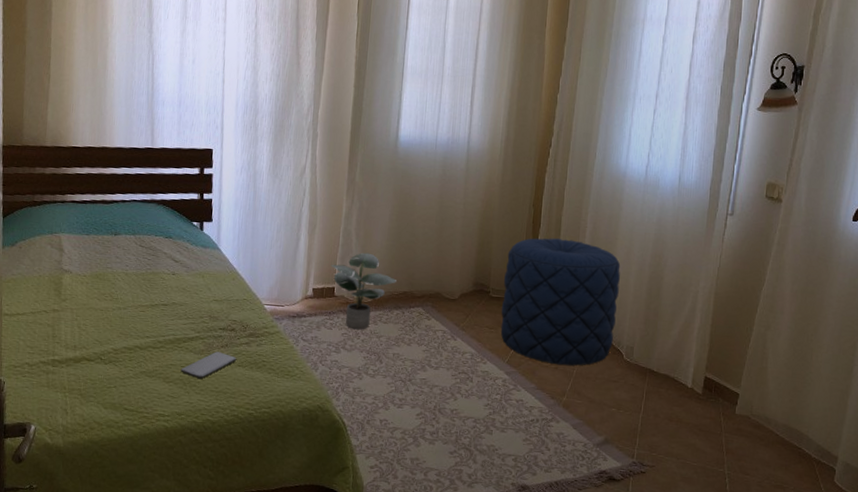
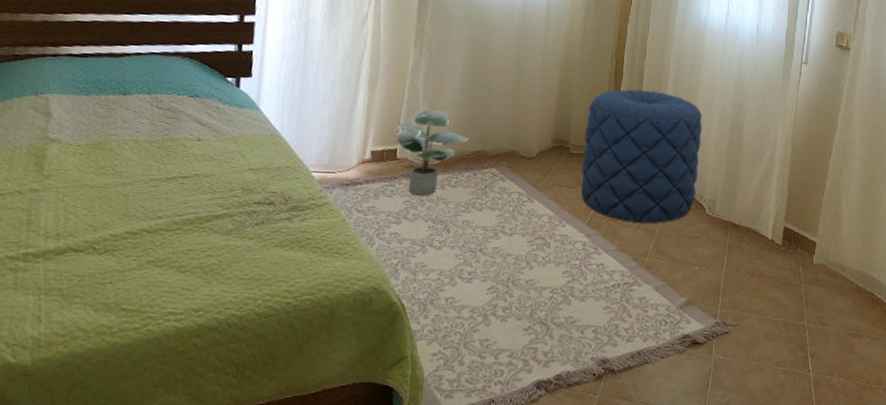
smartphone: present [180,351,237,379] -> none [201,230,275,264]

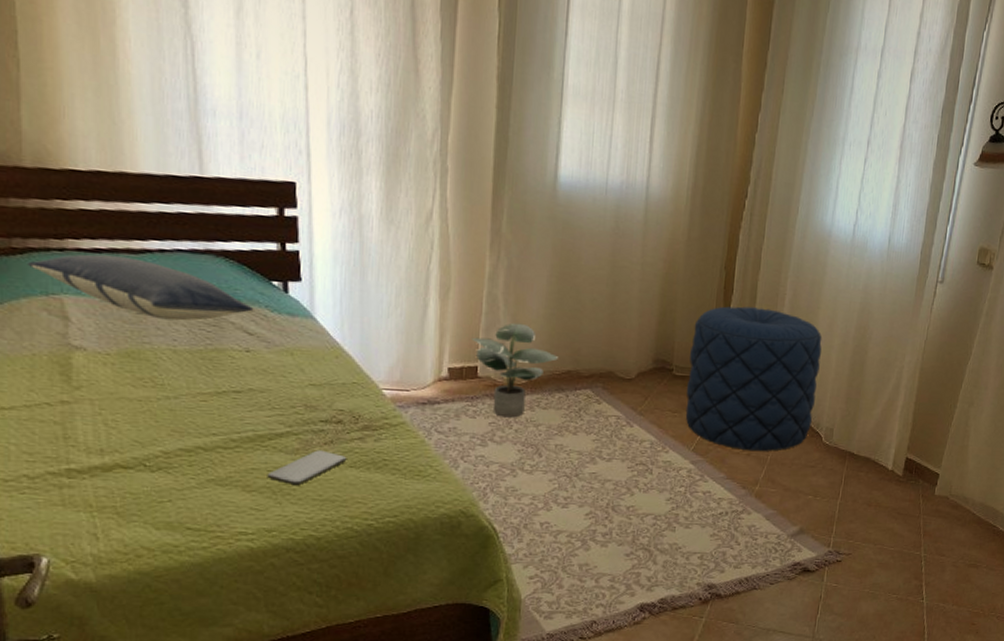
pillow: none [24,58,209,115] -> present [26,254,254,321]
smartphone: none [201,230,275,264] -> present [267,450,347,485]

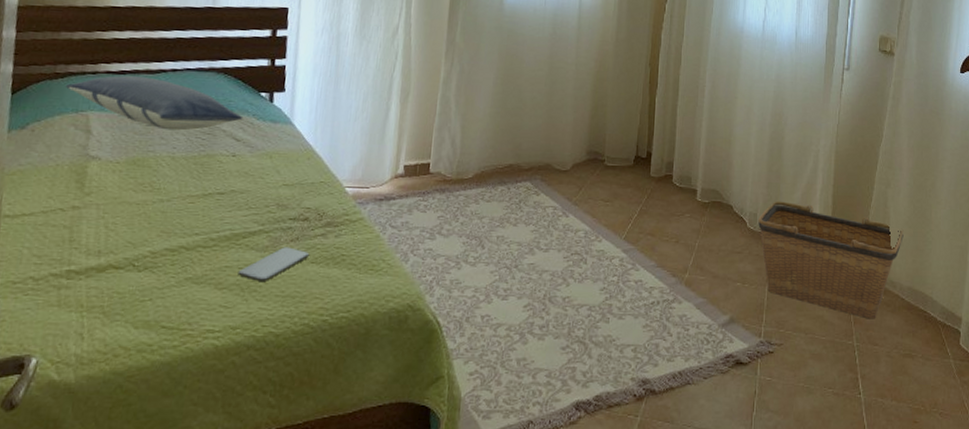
potted plant: present [471,322,559,418] -> none [426,121,503,211]
pouf: present [685,306,823,451] -> none [617,99,741,238]
bicycle basket: none [834,416,982,532] -> present [758,201,904,319]

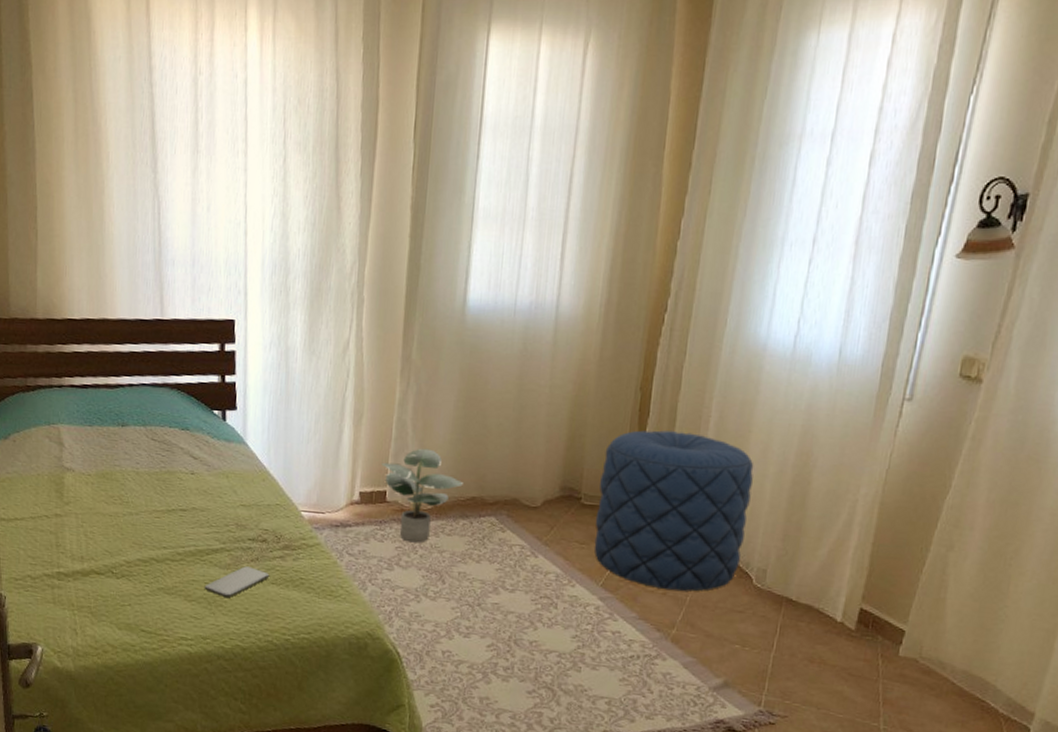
pillow: present [65,75,244,131] -> none [36,389,199,447]
potted plant: none [426,121,503,211] -> present [381,448,465,543]
pouf: none [617,99,741,238] -> present [594,430,754,592]
bicycle basket: present [758,201,904,319] -> none [767,556,966,702]

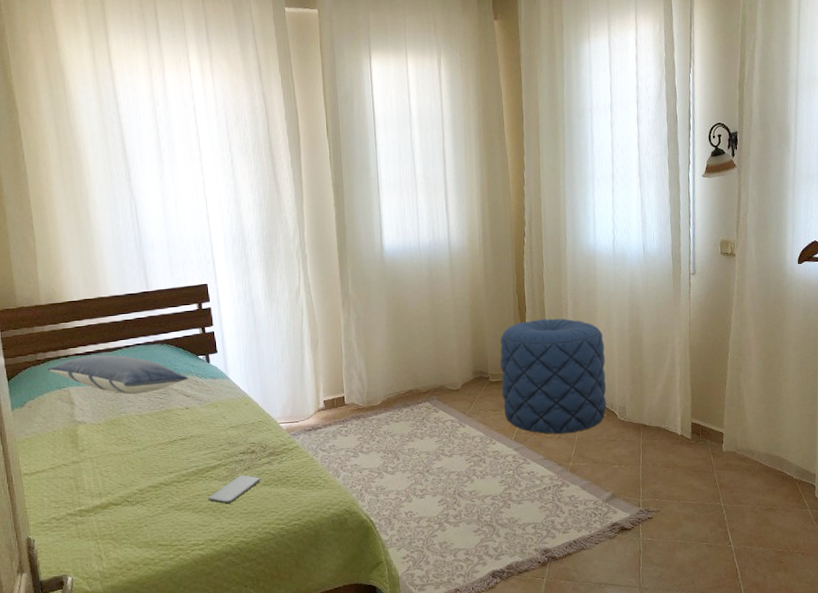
pillow: none [36,389,199,447] -> present [46,354,189,395]
potted plant: present [381,448,465,543] -> none [337,359,402,433]

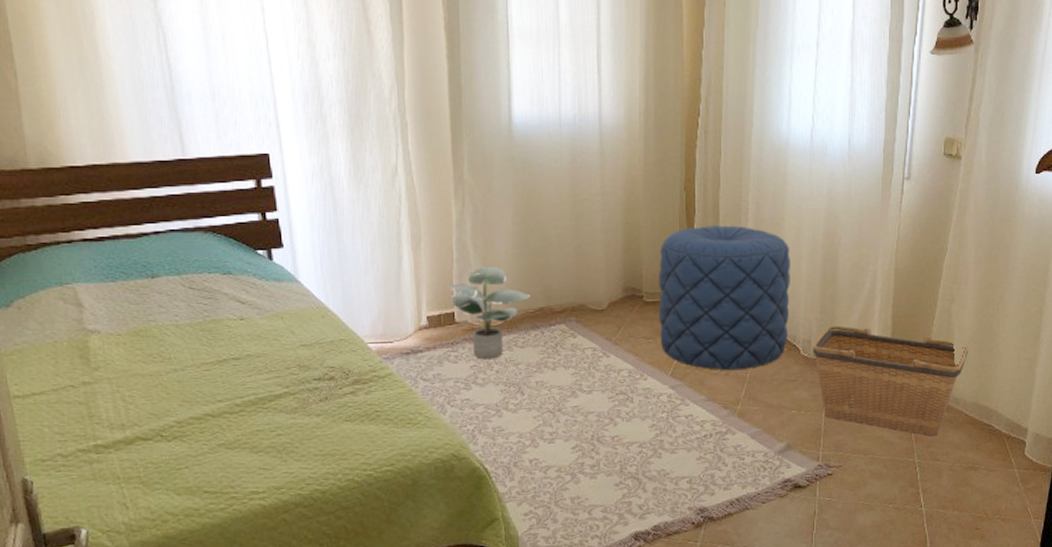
pillow: present [46,354,189,395] -> none [41,241,244,297]
smartphone: present [208,475,261,504] -> none [271,407,342,442]
potted plant: none [337,359,402,433] -> present [446,266,531,360]
bicycle basket: none [627,393,758,484] -> present [813,325,968,437]

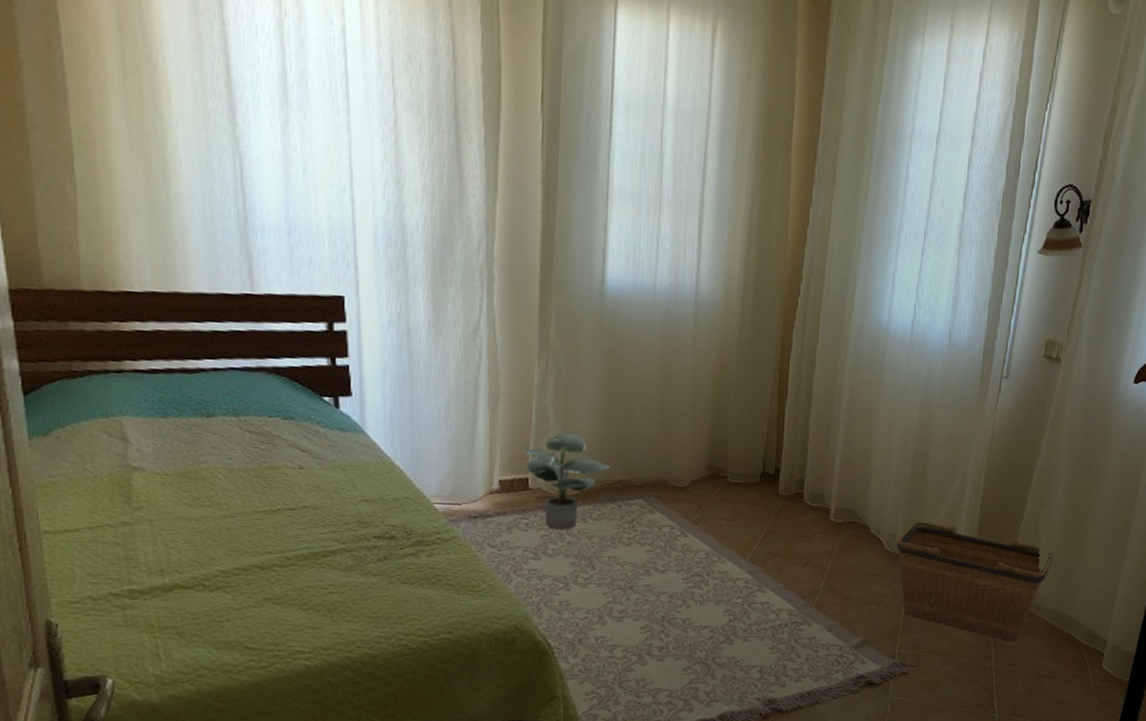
pouf: present [658,225,790,370] -> none [741,409,882,559]

